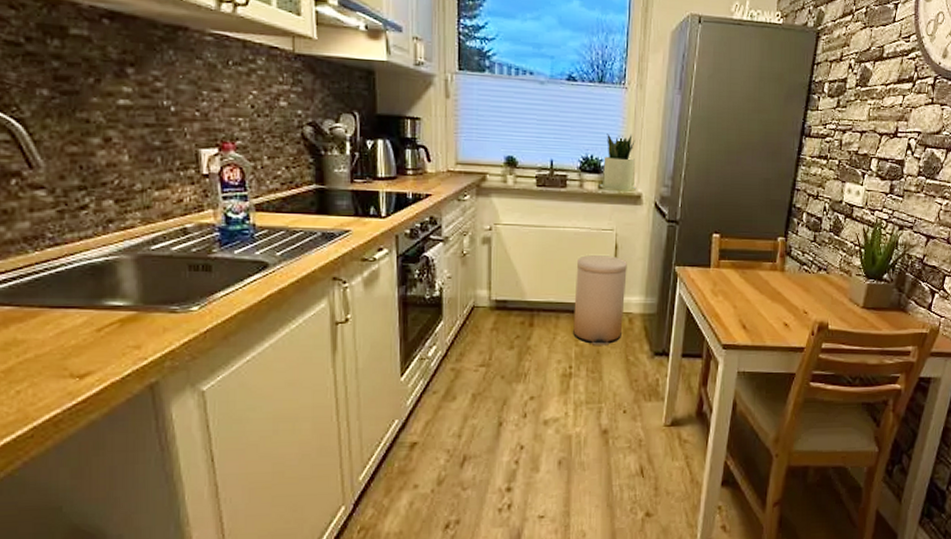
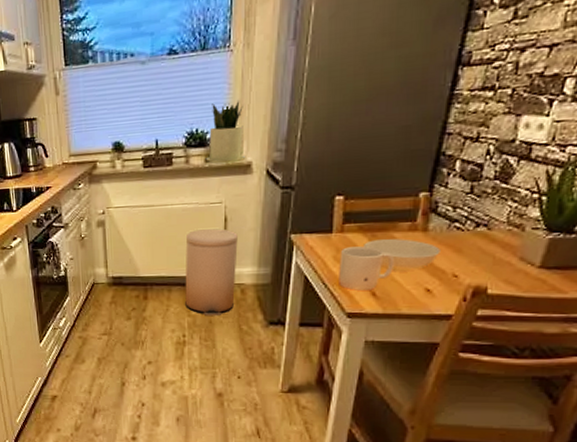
mug: none [716,282,761,324] -> present [339,246,395,292]
bowl: none [736,277,794,307] -> present [363,239,441,272]

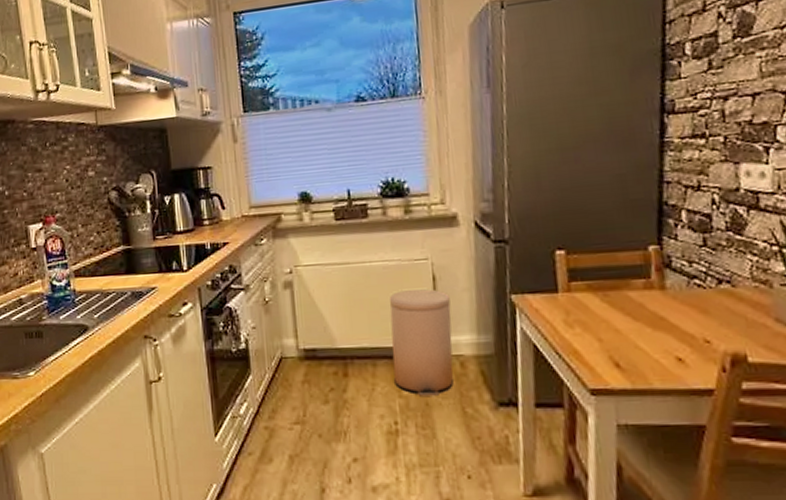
planter: present [205,101,246,164] -> none [404,148,450,216]
mug: present [339,246,395,292] -> none [570,308,636,362]
bowl: present [363,239,441,272] -> none [596,298,685,338]

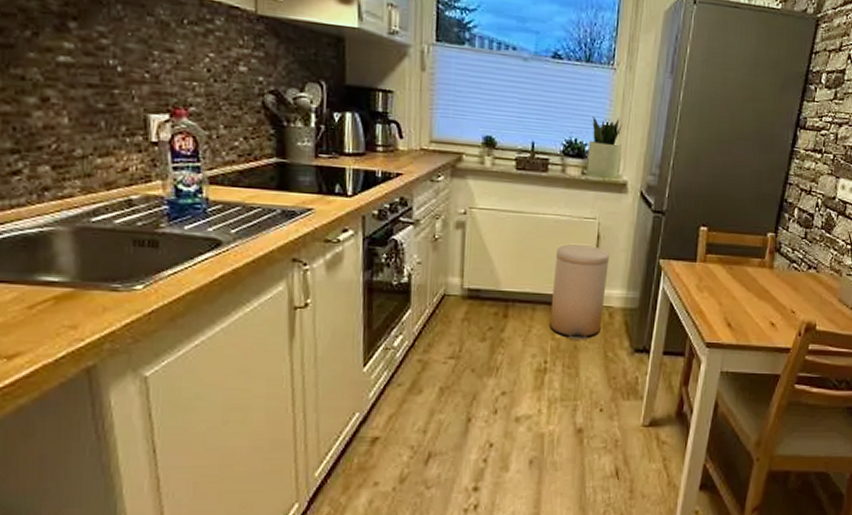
planter: none [404,148,450,216] -> present [582,116,623,180]

